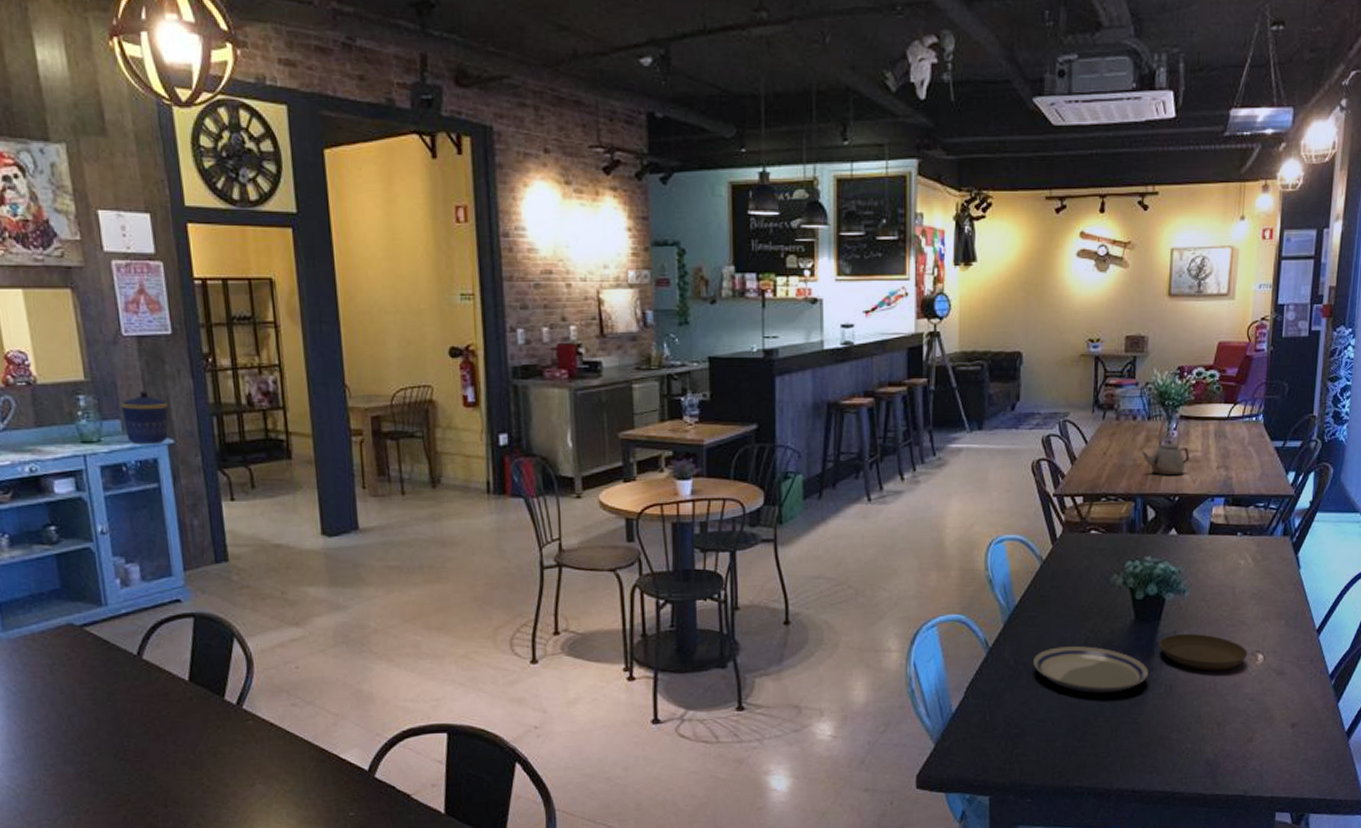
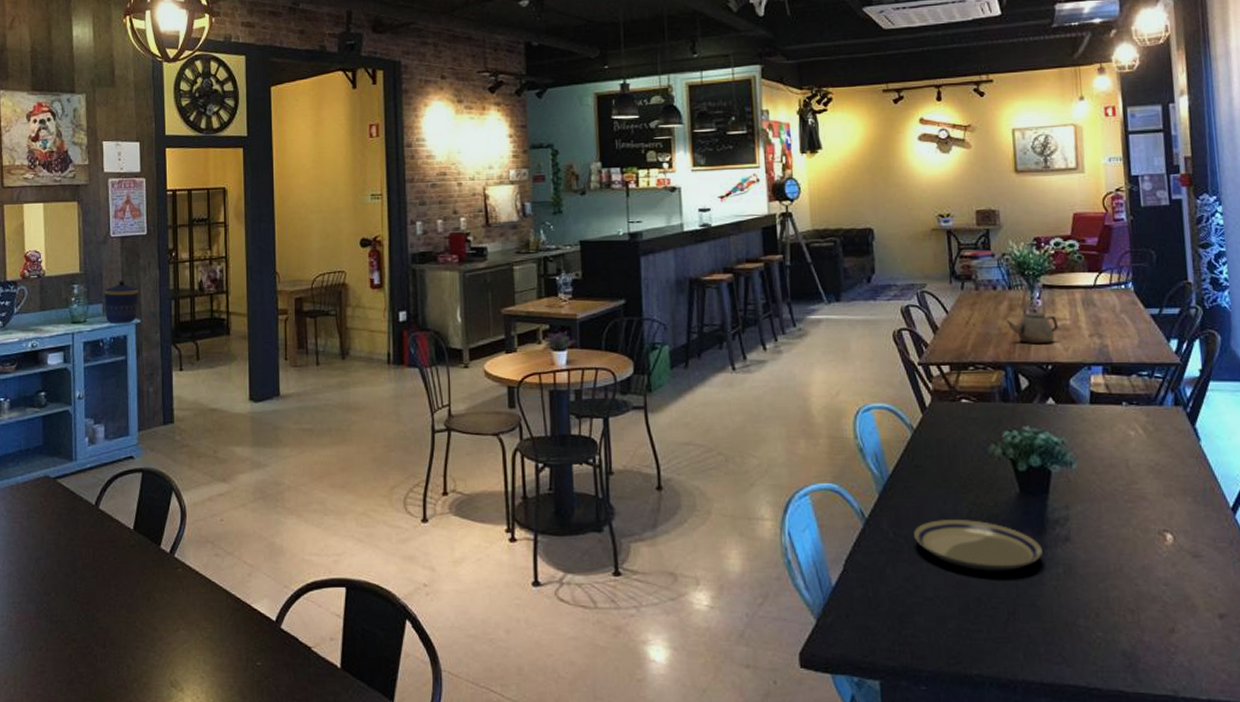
saucer: present [1159,634,1248,671] -> none [1050,509,1155,550]

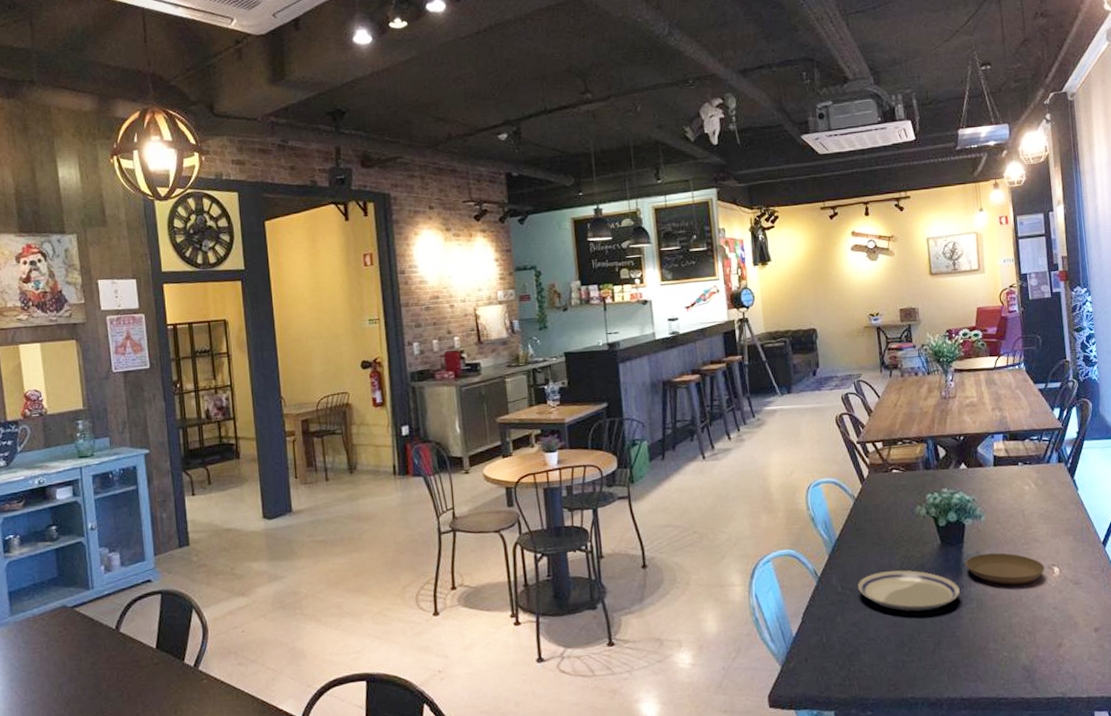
decorative jar: present [104,279,139,325] -> none [109,413,146,457]
teapot: present [1006,310,1059,344] -> none [926,390,968,420]
saucer: none [1050,509,1155,550] -> present [965,553,1045,585]

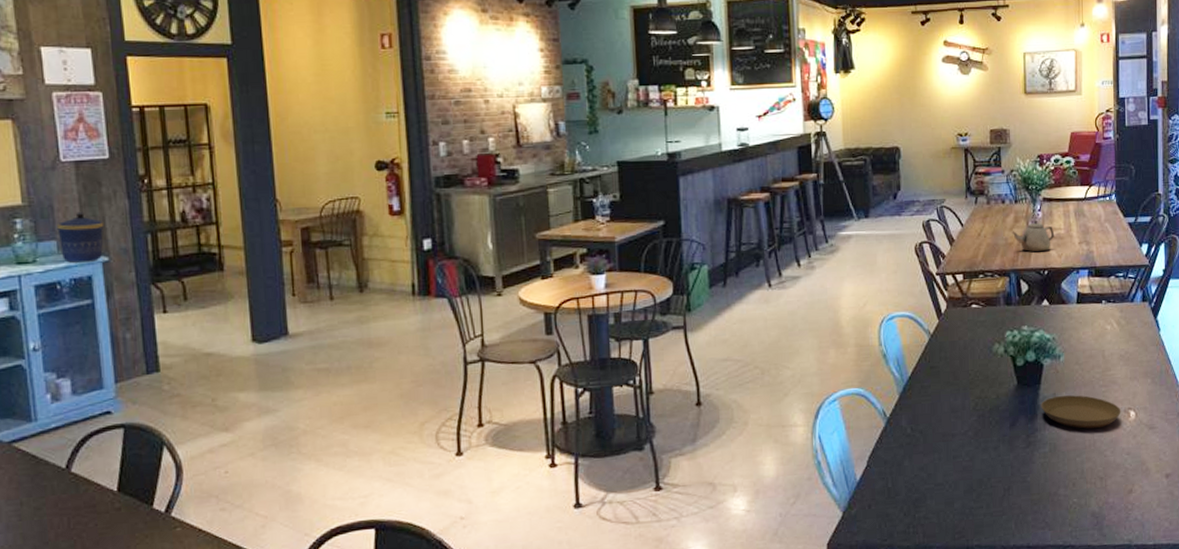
decorative jar: none [109,413,146,457] -> present [57,211,105,264]
plate: present [858,570,960,612] -> none [928,412,1033,456]
teapot: none [926,390,968,420] -> present [1012,221,1055,253]

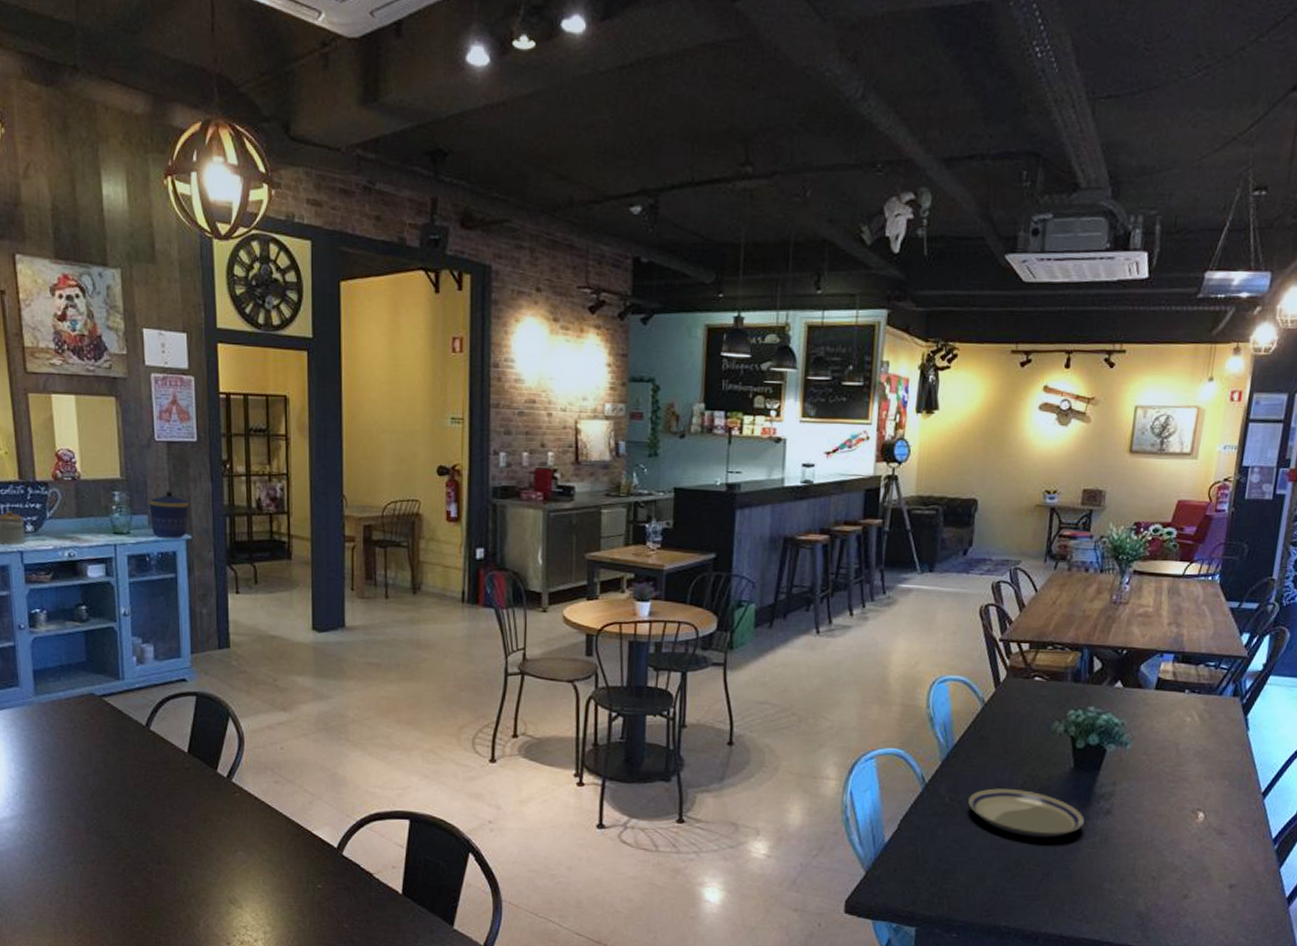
plate: none [928,412,1033,456] -> present [968,788,1084,838]
teapot: present [1012,221,1055,253] -> none [1091,594,1141,629]
saucer: present [1041,395,1121,429] -> none [1097,785,1189,825]

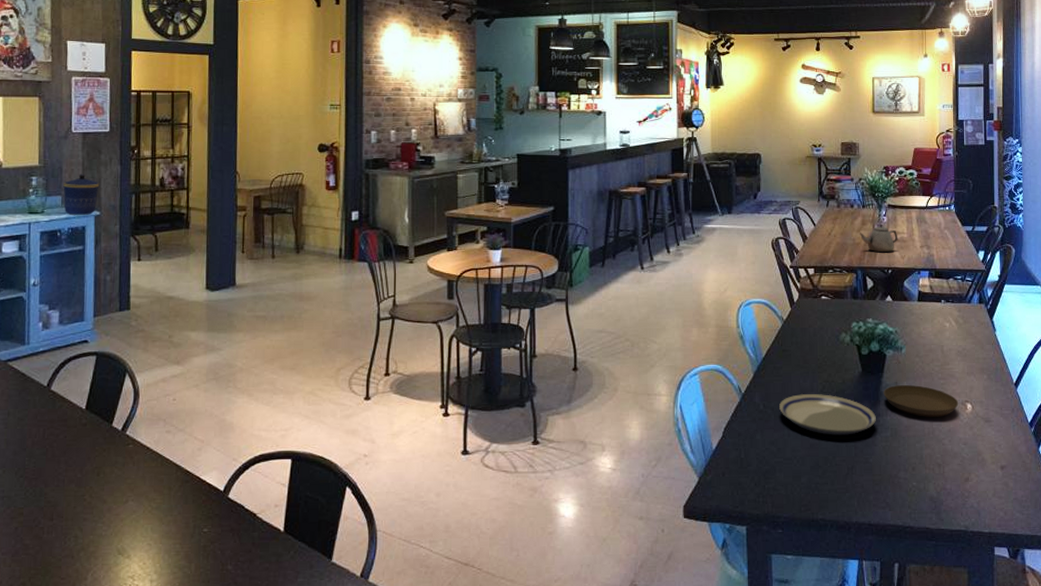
teapot: none [1091,594,1141,629] -> present [859,225,898,253]
saucer: none [1097,785,1189,825] -> present [883,385,959,417]

